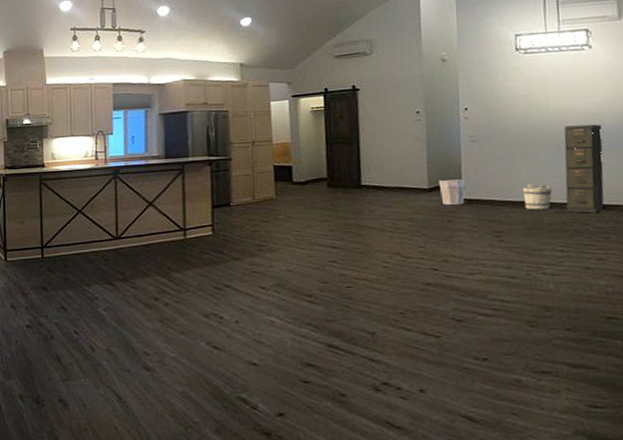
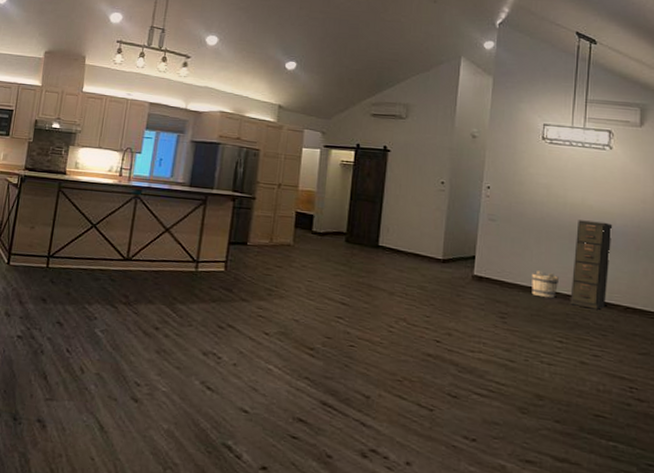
waste bin: present [438,179,467,206] -> none [453,253,479,281]

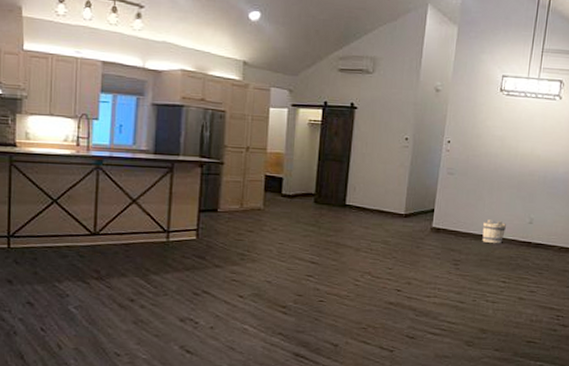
filing cabinet: present [570,220,613,310] -> none [514,169,556,251]

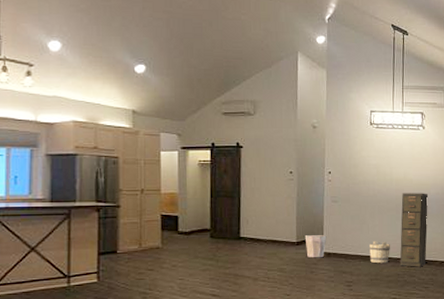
waste bin: none [414,208,438,233] -> present [305,235,327,258]
filing cabinet: none [514,169,556,251] -> present [399,193,429,267]

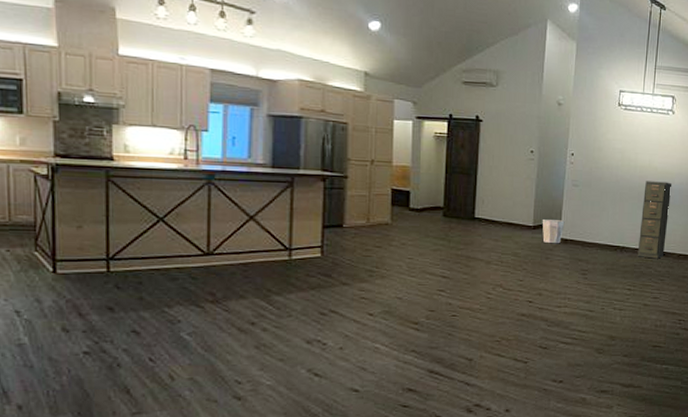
bucket: present [370,241,390,264] -> none [607,229,629,253]

